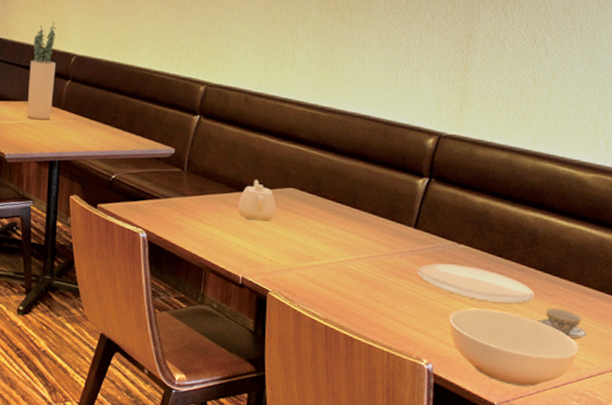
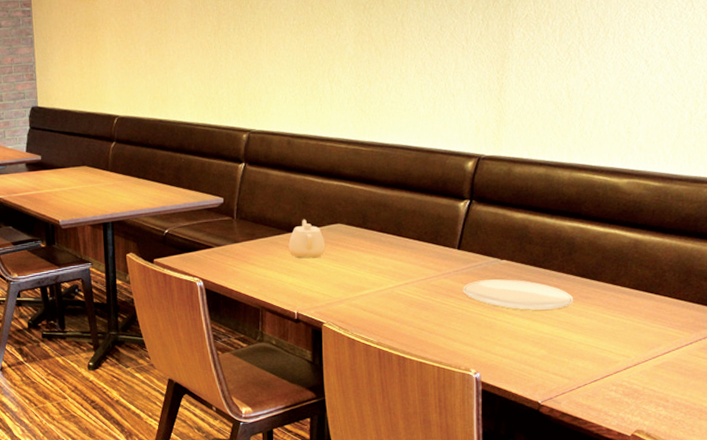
vase: present [26,22,56,120] -> none [73,85,101,185]
bowl: present [449,308,579,387] -> none [494,317,616,384]
teacup: present [538,308,587,340] -> none [577,310,624,337]

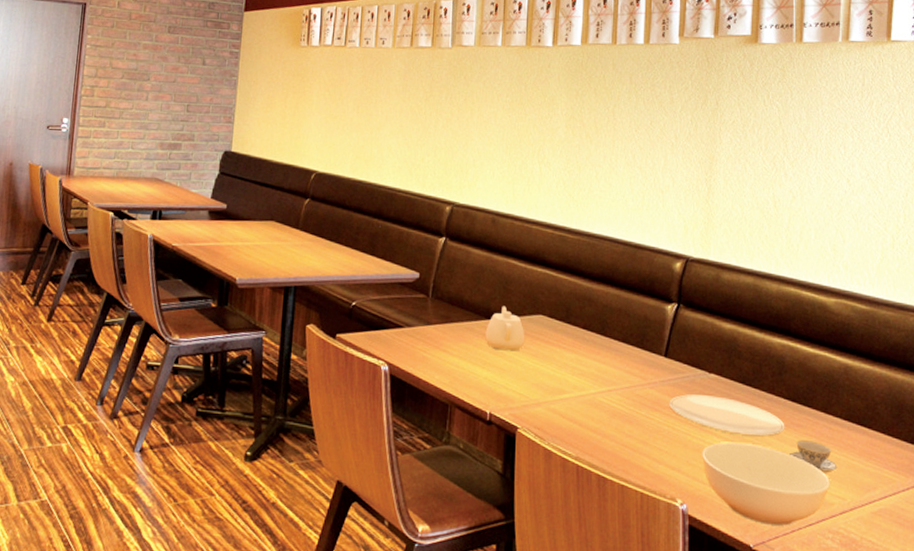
bowl: none [494,317,616,384] -> present [702,442,830,526]
teacup: none [577,310,624,337] -> present [790,440,838,473]

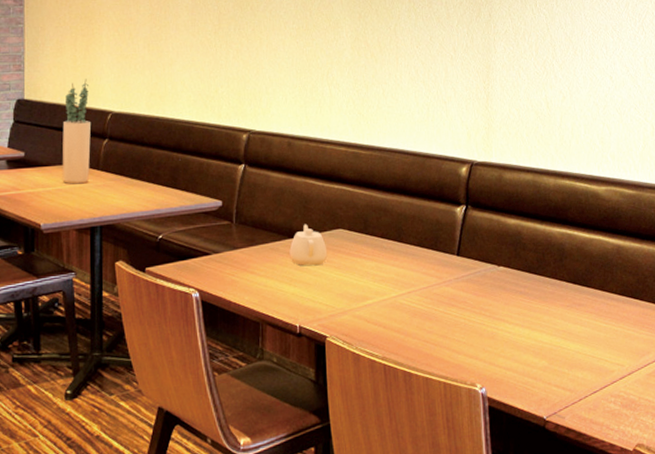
vase: none [261,136,295,242] -> present [62,78,91,184]
plate: present [669,394,785,437] -> none [464,286,568,320]
bowl: present [702,442,830,526] -> none [496,326,610,397]
teacup: present [790,440,838,473] -> none [573,317,616,345]

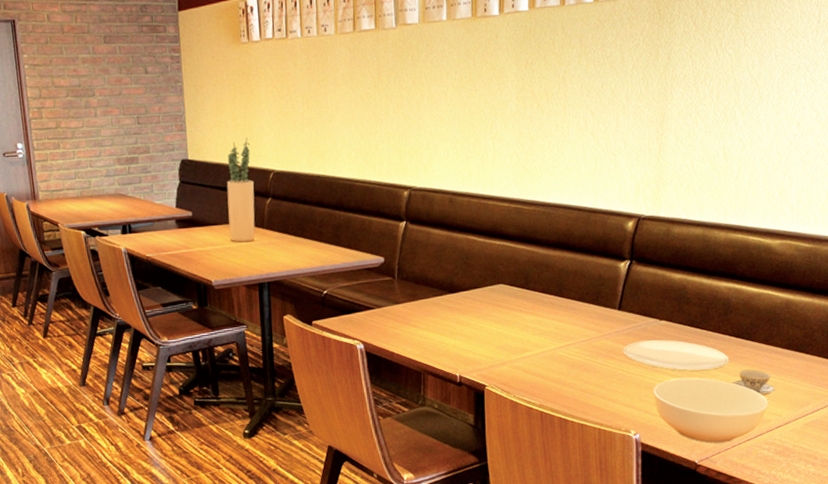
teapot: present [289,224,328,266] -> none [450,279,488,320]
plate: none [464,286,568,320] -> present [623,340,729,372]
bowl: none [496,326,610,397] -> present [653,377,768,443]
teacup: none [573,317,616,345] -> present [732,369,776,396]

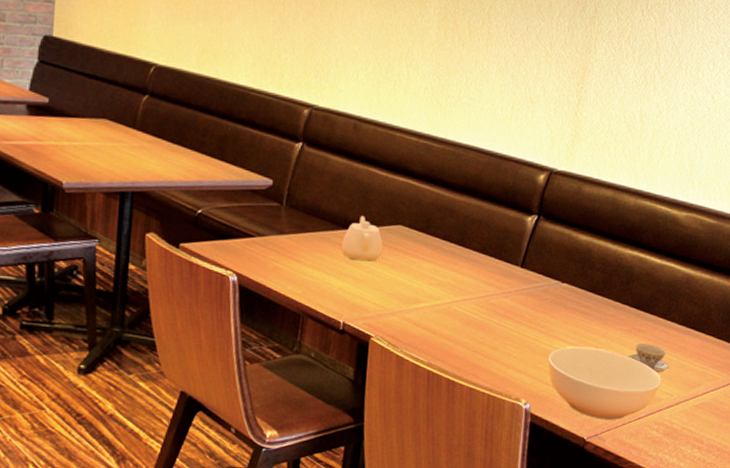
vase: present [226,137,256,243] -> none [91,22,130,143]
teapot: none [450,279,488,320] -> present [341,215,383,262]
plate: present [623,340,729,372] -> none [521,303,627,341]

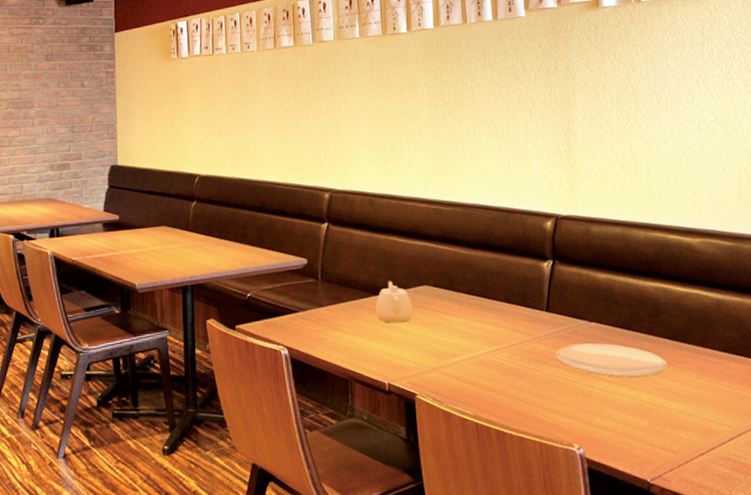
plate: none [521,303,627,341] -> present [555,343,668,378]
bowl: present [548,346,662,420] -> none [592,384,716,459]
teacup: present [628,344,670,373] -> none [674,375,721,404]

